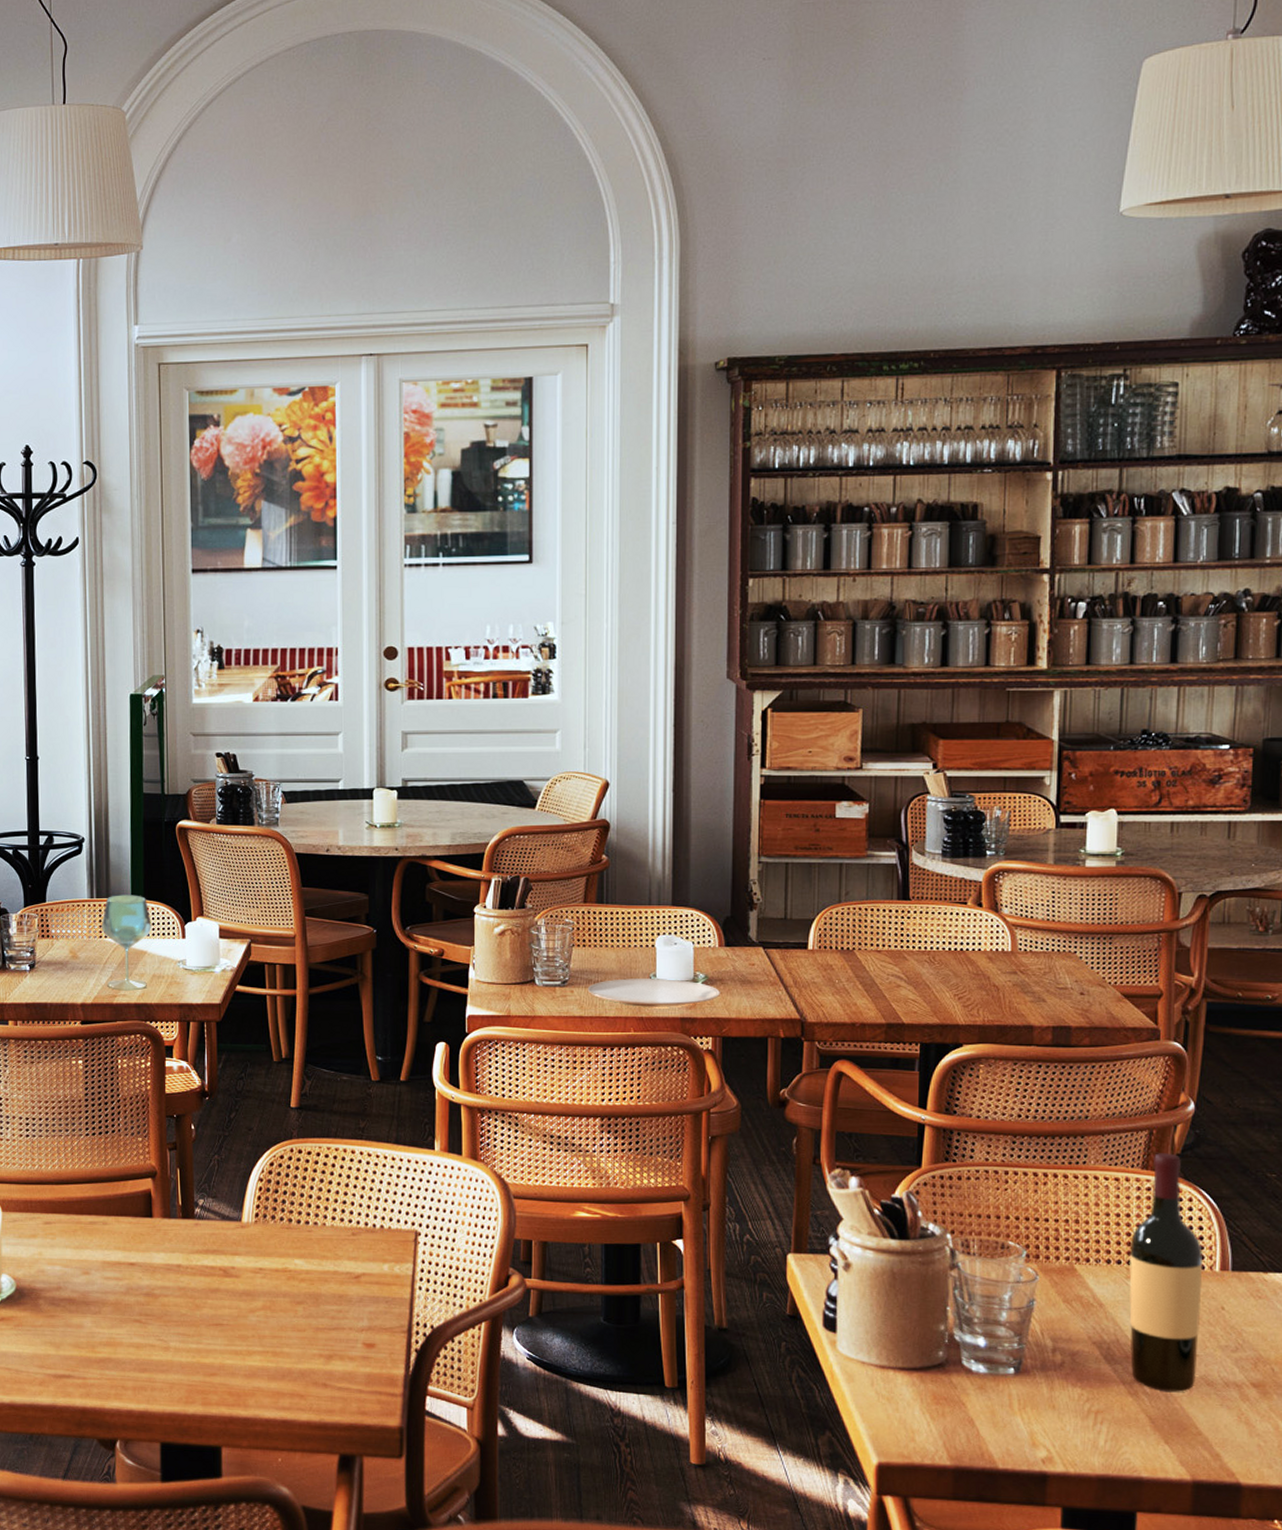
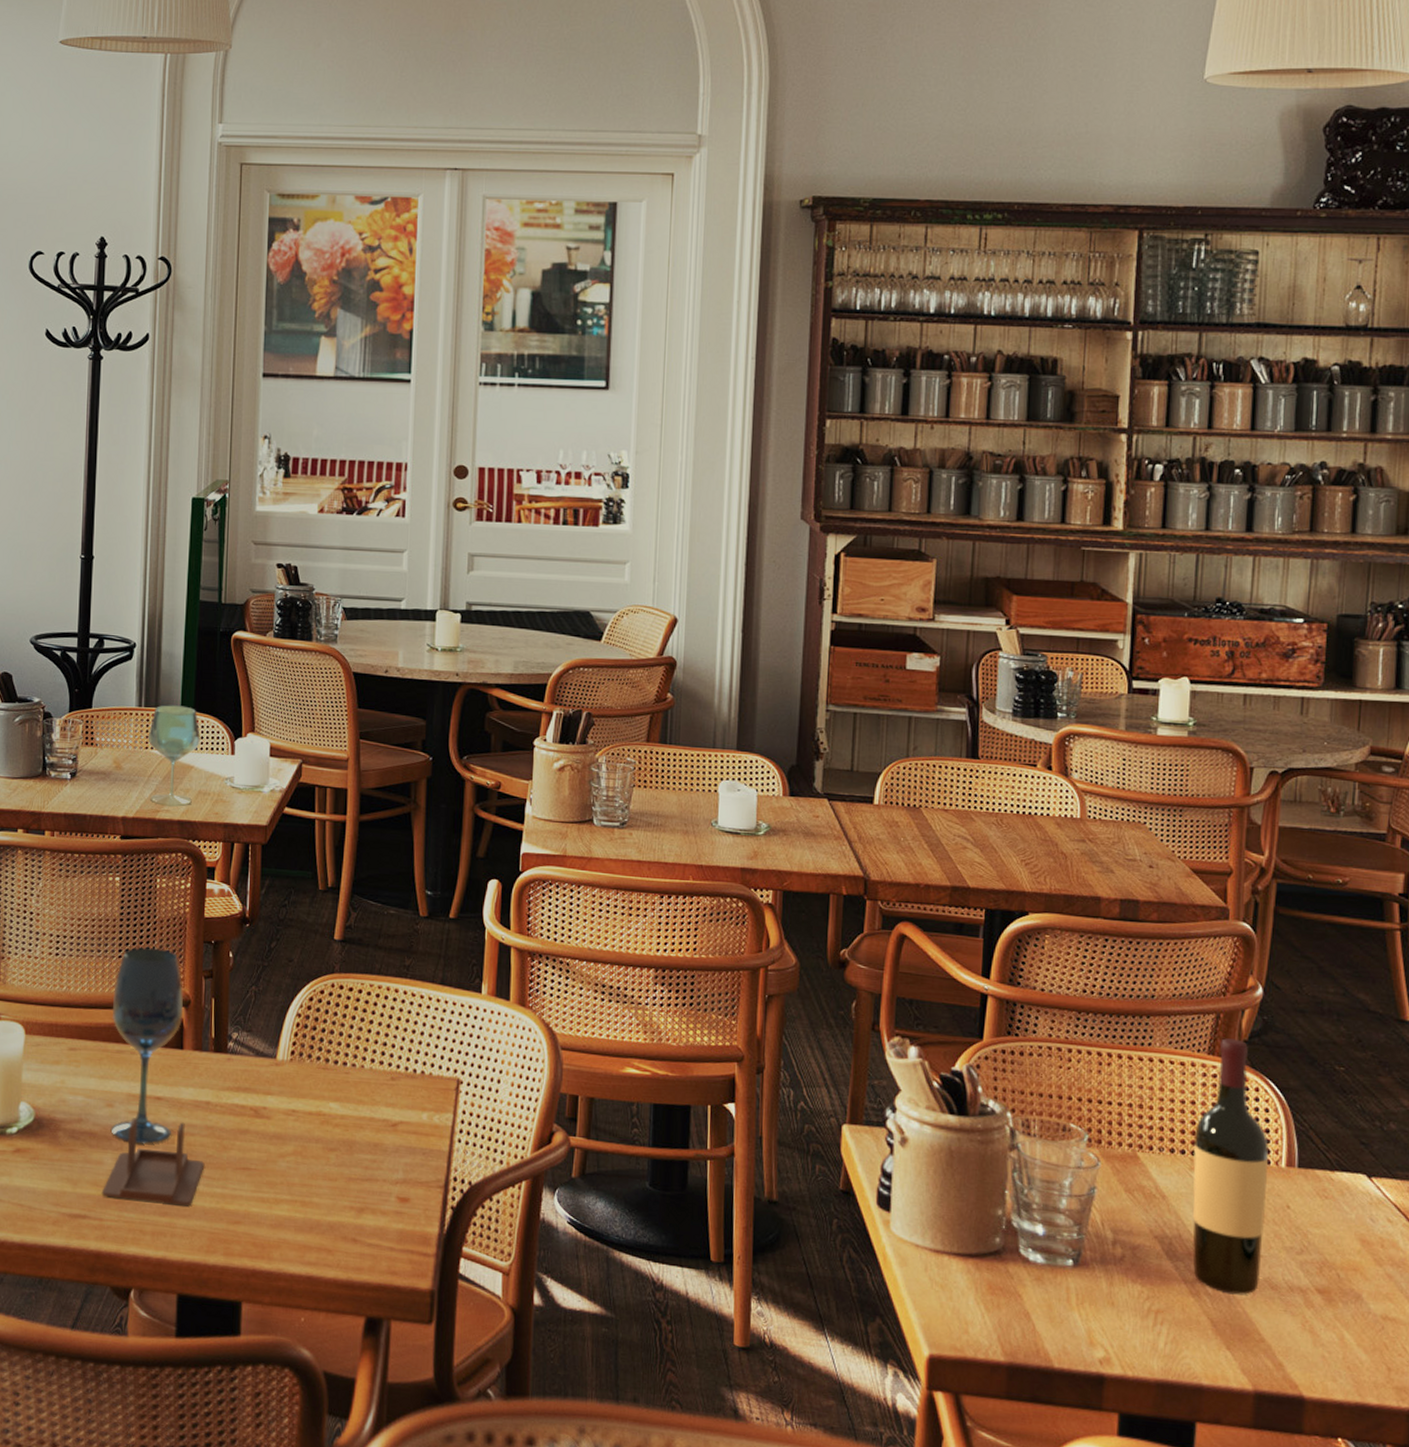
wineglass: none [83,1124,151,1306] -> present [110,946,184,1144]
napkin holder: none [83,1283,179,1361] -> present [101,1118,205,1205]
plate: present [587,978,720,1007] -> none [646,823,783,857]

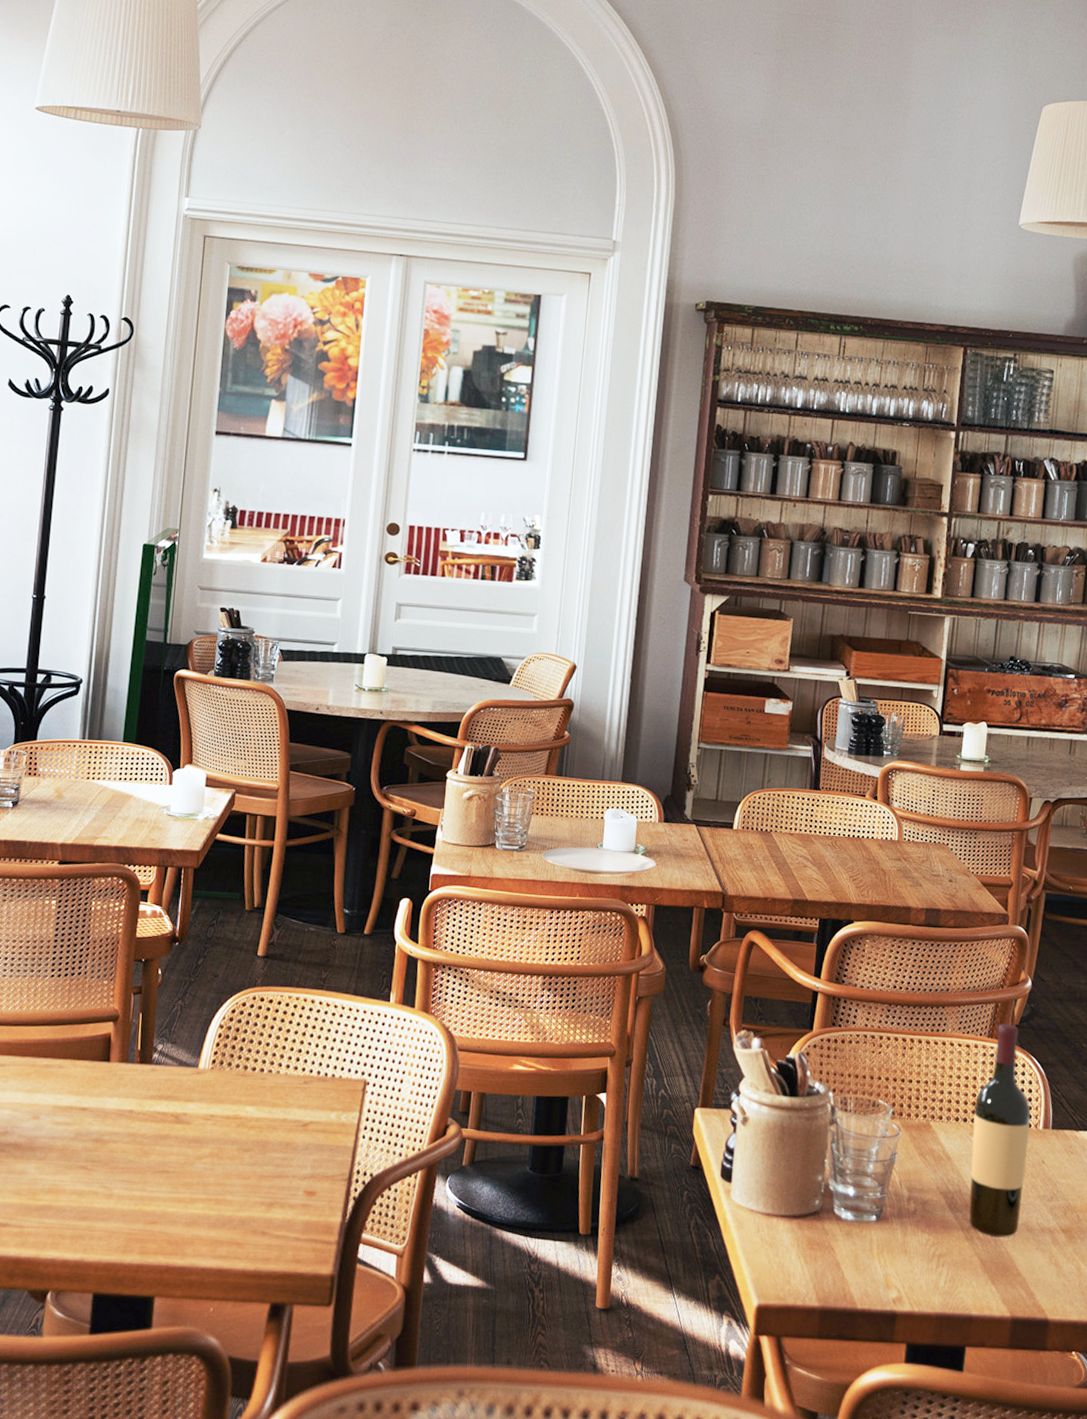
napkin holder: present [101,1118,205,1205] -> none [23,1128,126,1209]
wineglass: present [110,946,184,1144] -> none [35,966,113,1152]
wine glass: present [148,705,200,807] -> none [89,738,141,834]
plate: none [646,823,783,857] -> present [541,846,657,876]

